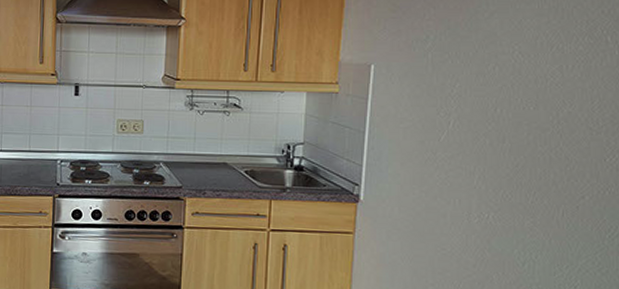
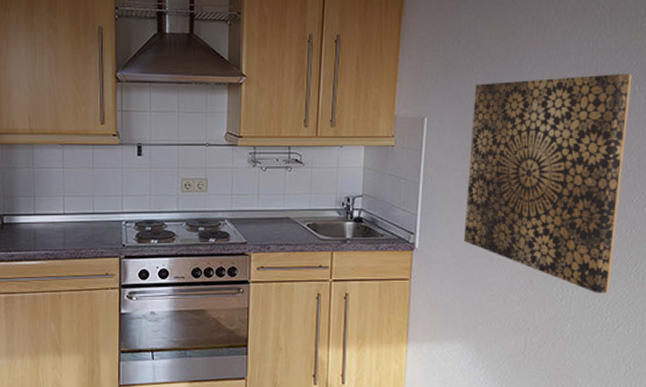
wall art: none [413,22,603,260] -> present [463,73,632,294]

